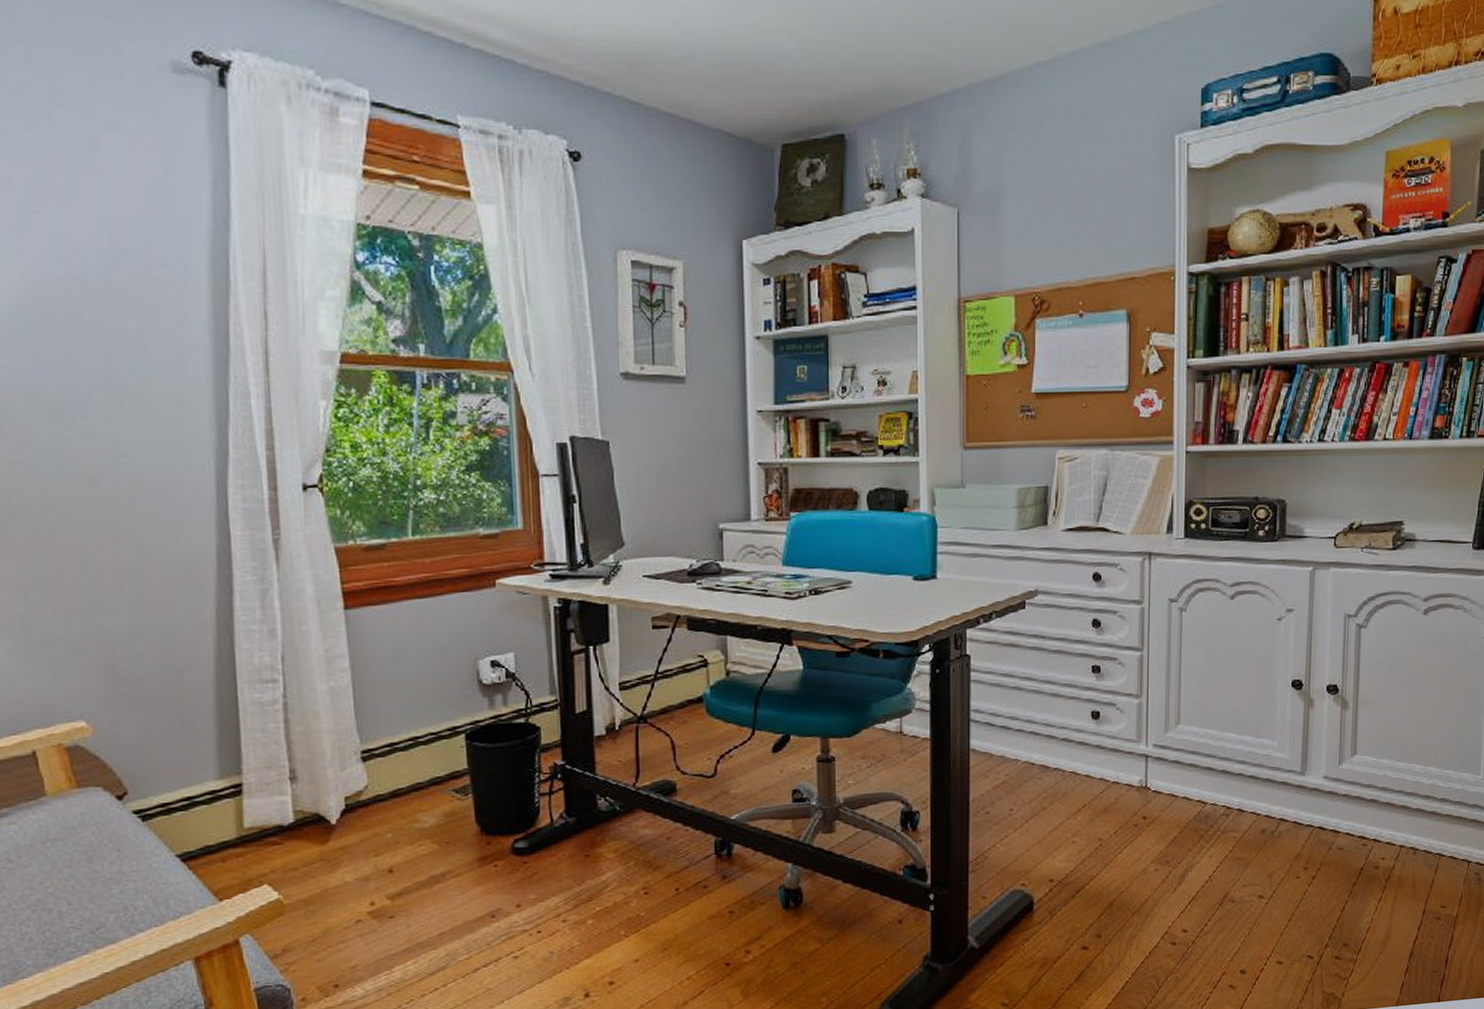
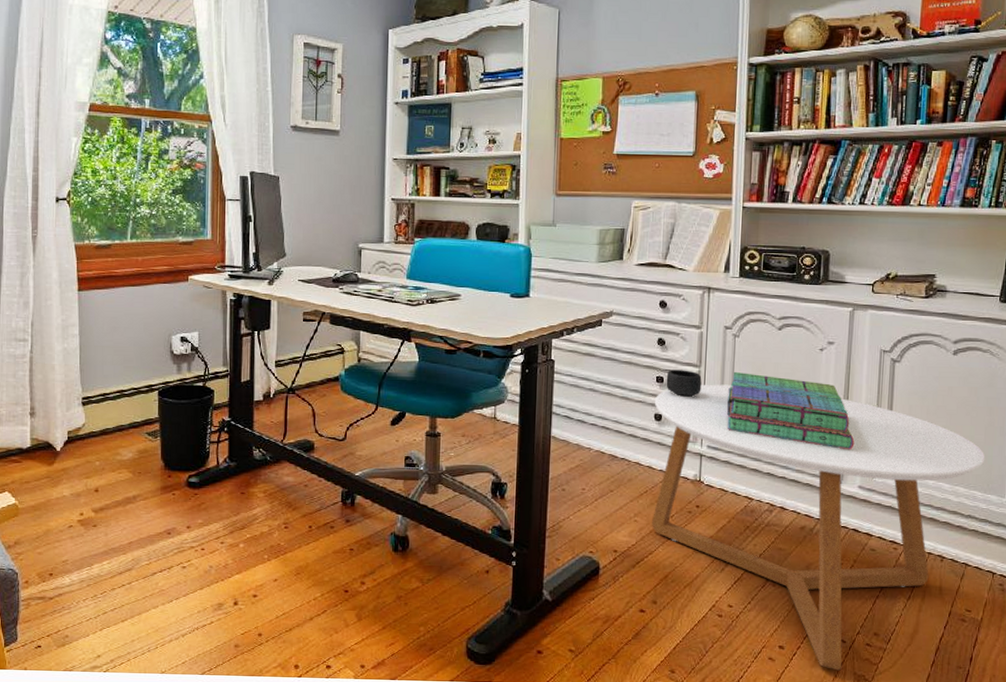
coffee table: none [1090,669,1459,991] -> present [651,384,985,671]
mug: none [1103,655,1145,689] -> present [666,370,702,398]
stack of books: none [1174,652,1319,736] -> present [726,371,855,450]

